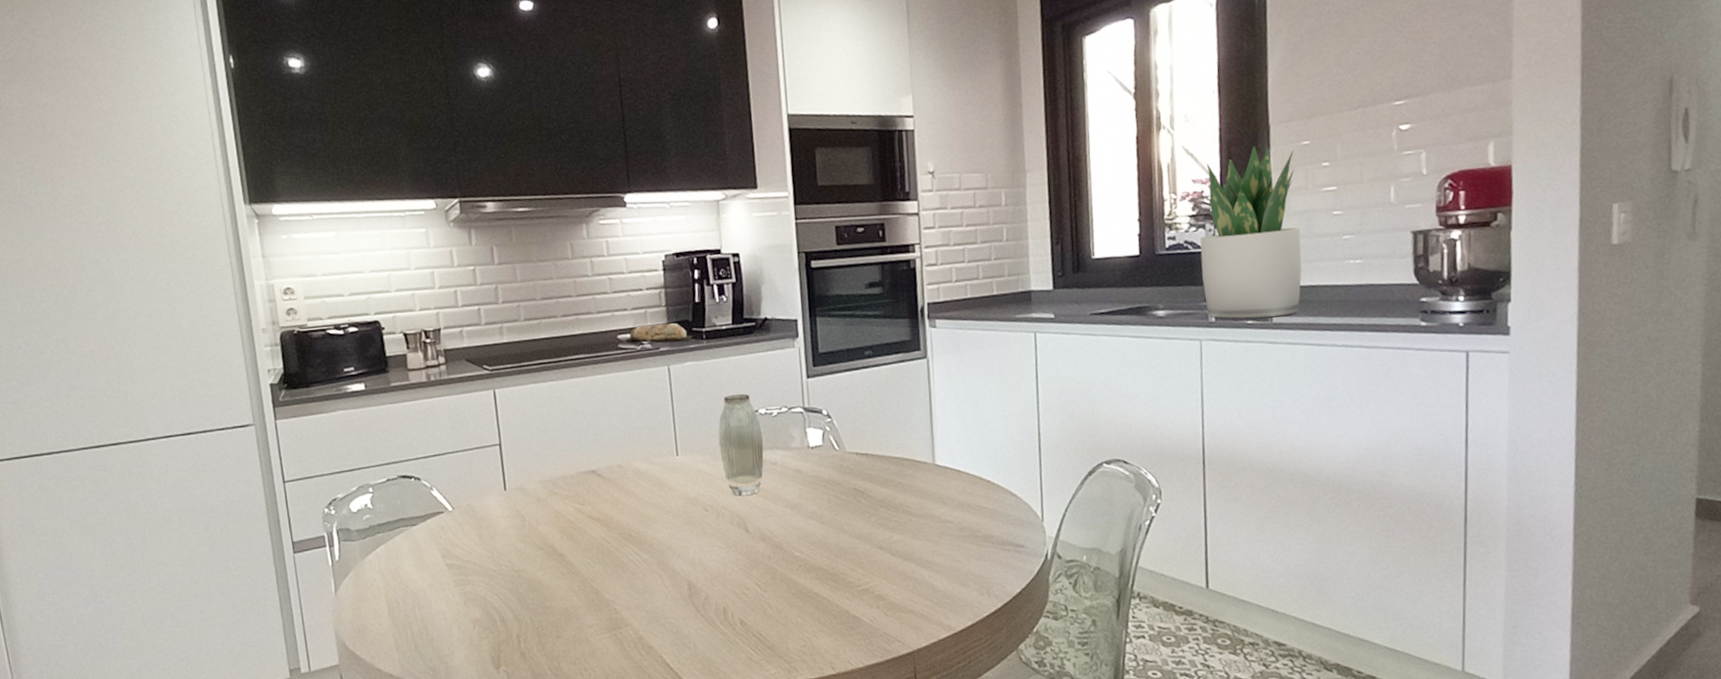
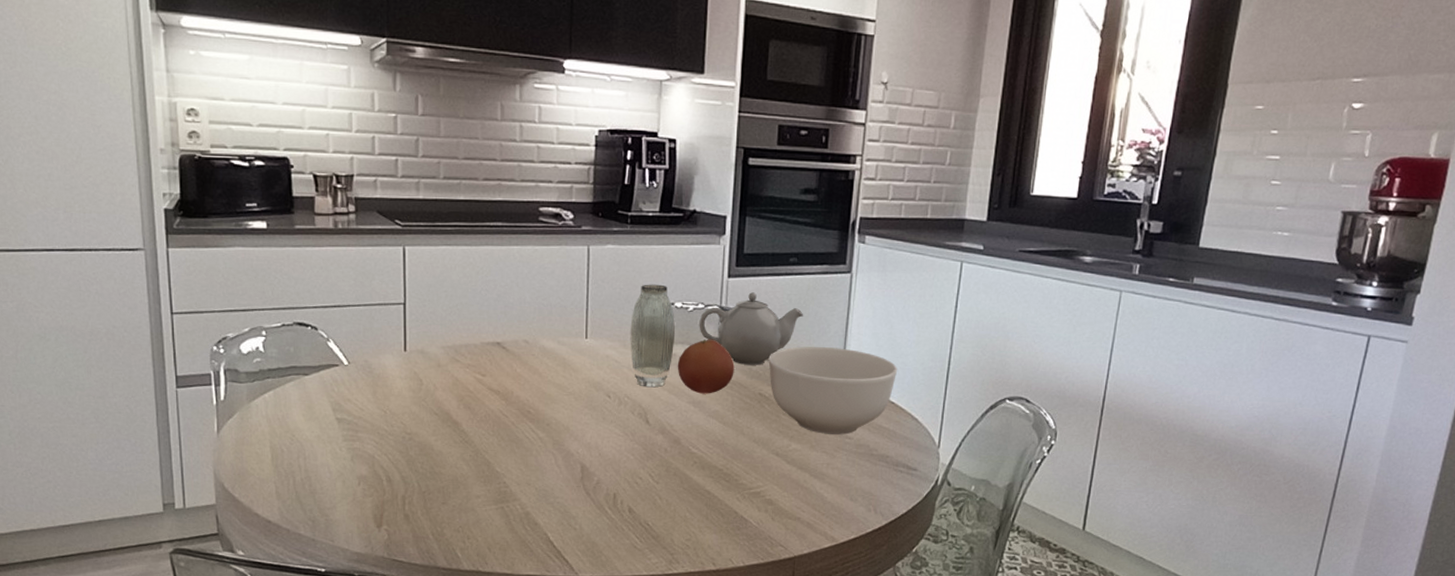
bread loaf: present [622,322,694,344] -> none [544,200,618,224]
fruit: none [769,440,826,497] -> present [677,339,735,394]
teapot: none [784,389,887,462] -> present [699,292,804,365]
bowl: none [858,433,989,522] -> present [768,346,898,435]
planter: present [1200,146,1302,320] -> none [1132,103,1246,279]

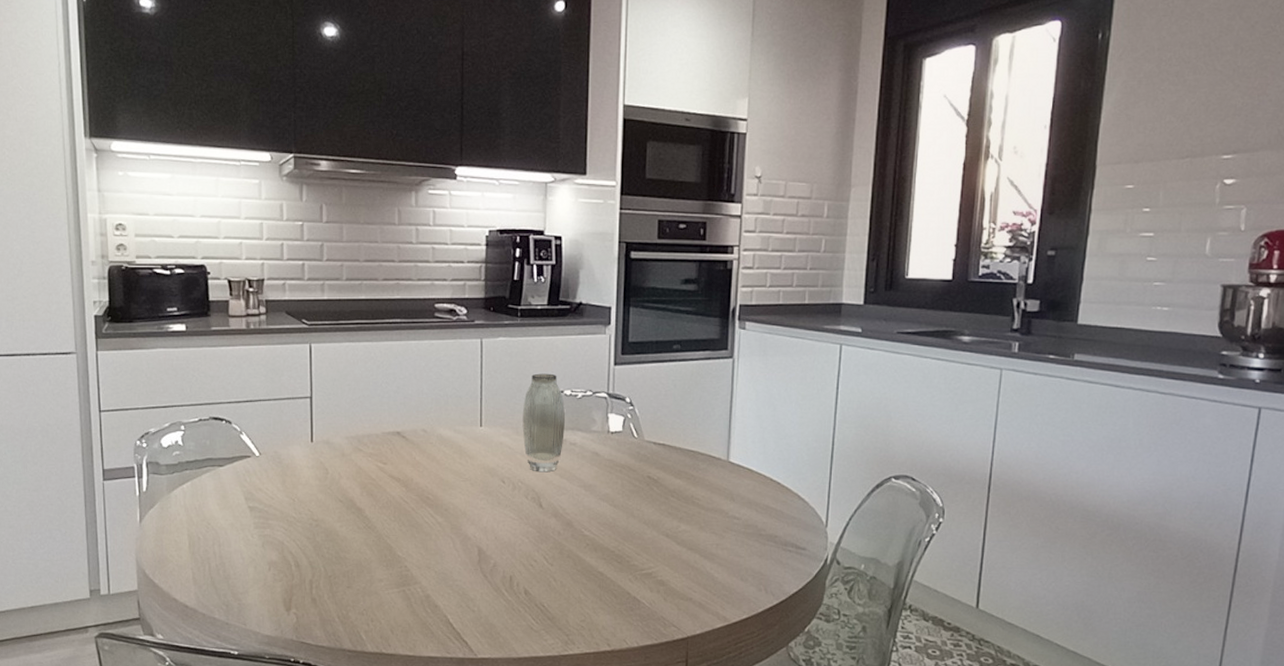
fruit: present [677,339,735,394] -> none [568,424,623,478]
teapot: present [699,292,804,365] -> none [588,379,689,449]
bowl: present [768,346,898,435] -> none [655,430,783,515]

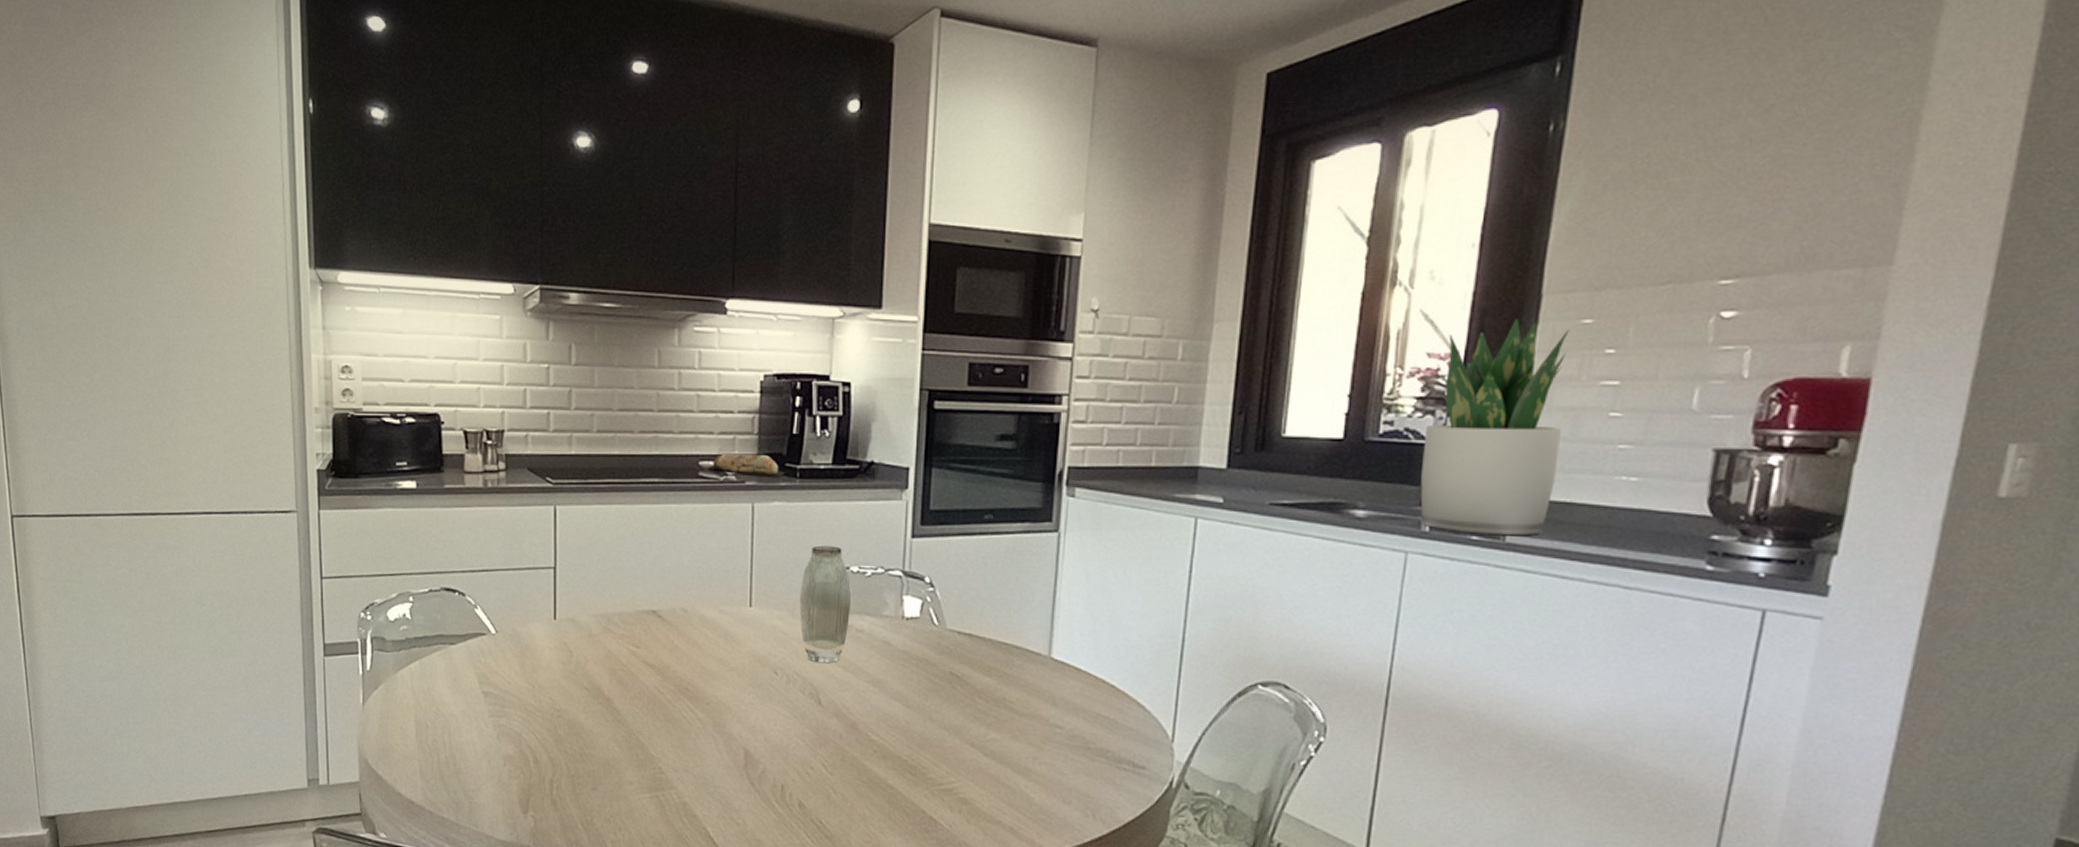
bread loaf: none [439,297,509,318] -> present [704,453,786,479]
planter: none [1010,184,1117,355] -> present [1420,318,1570,536]

